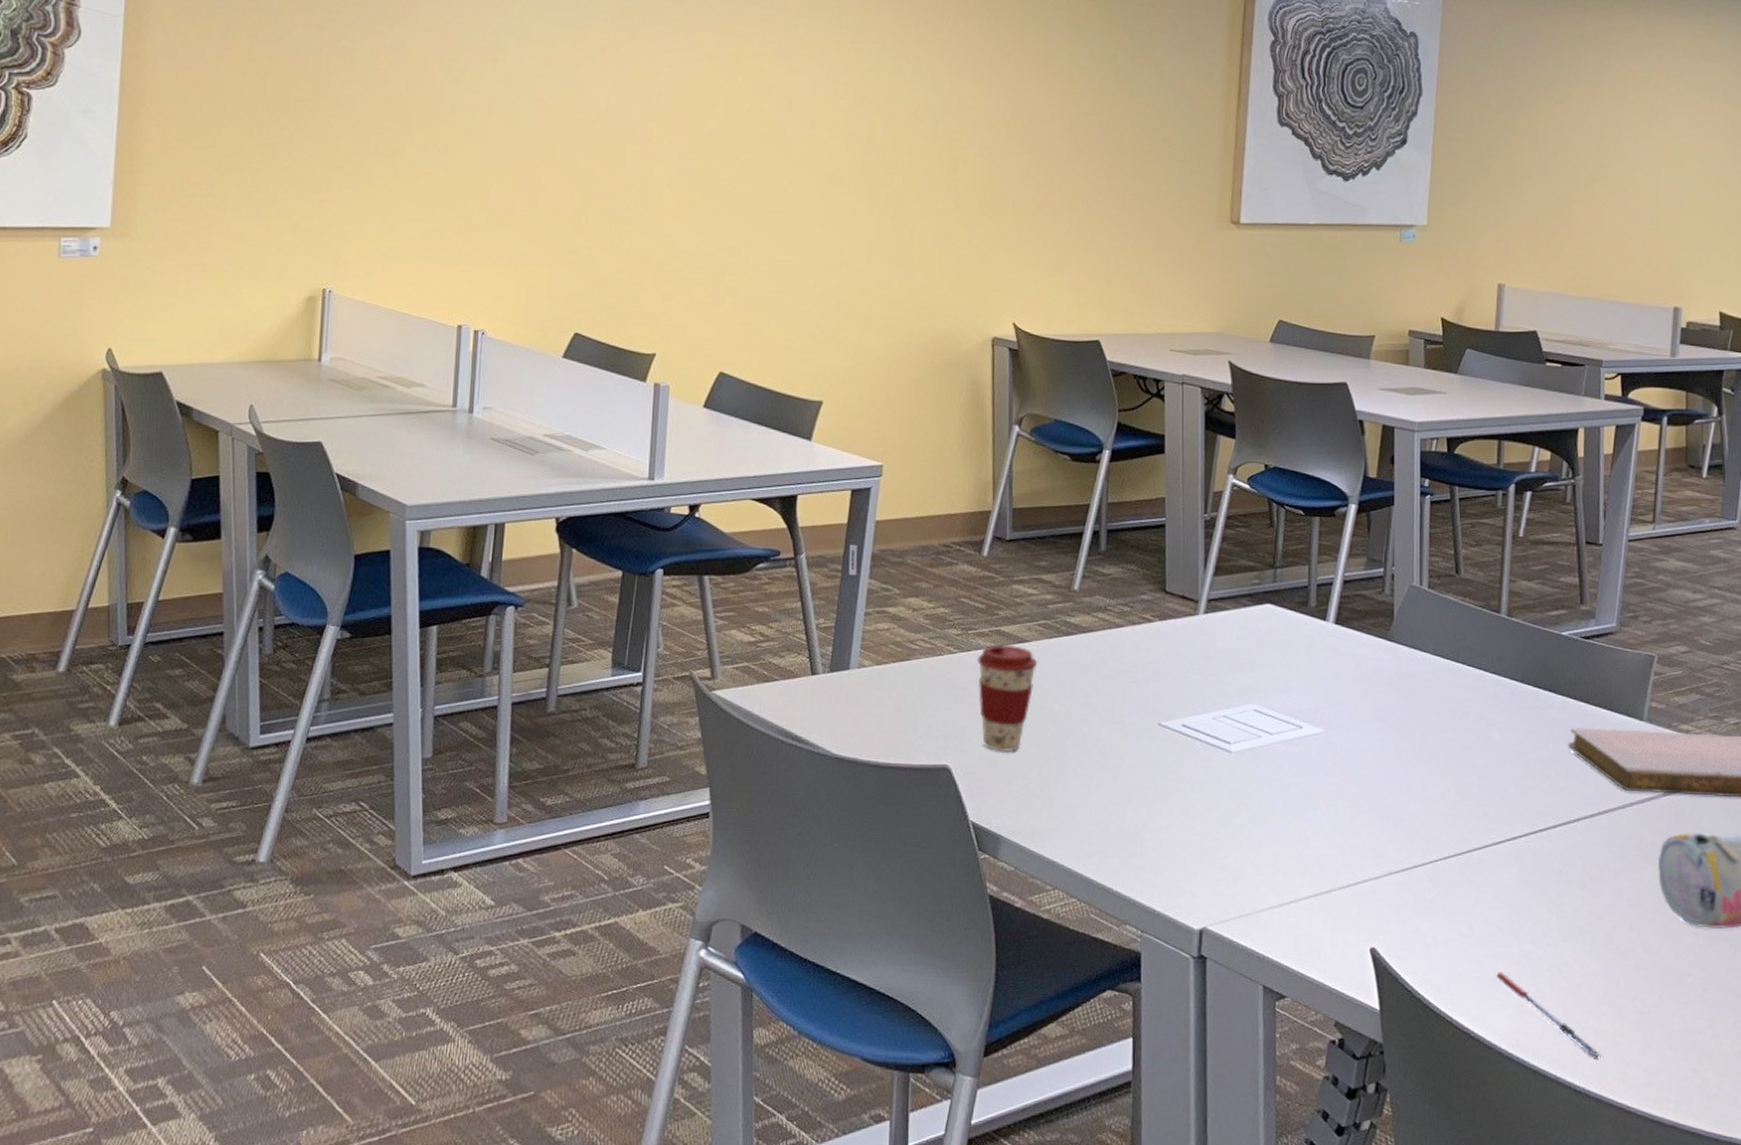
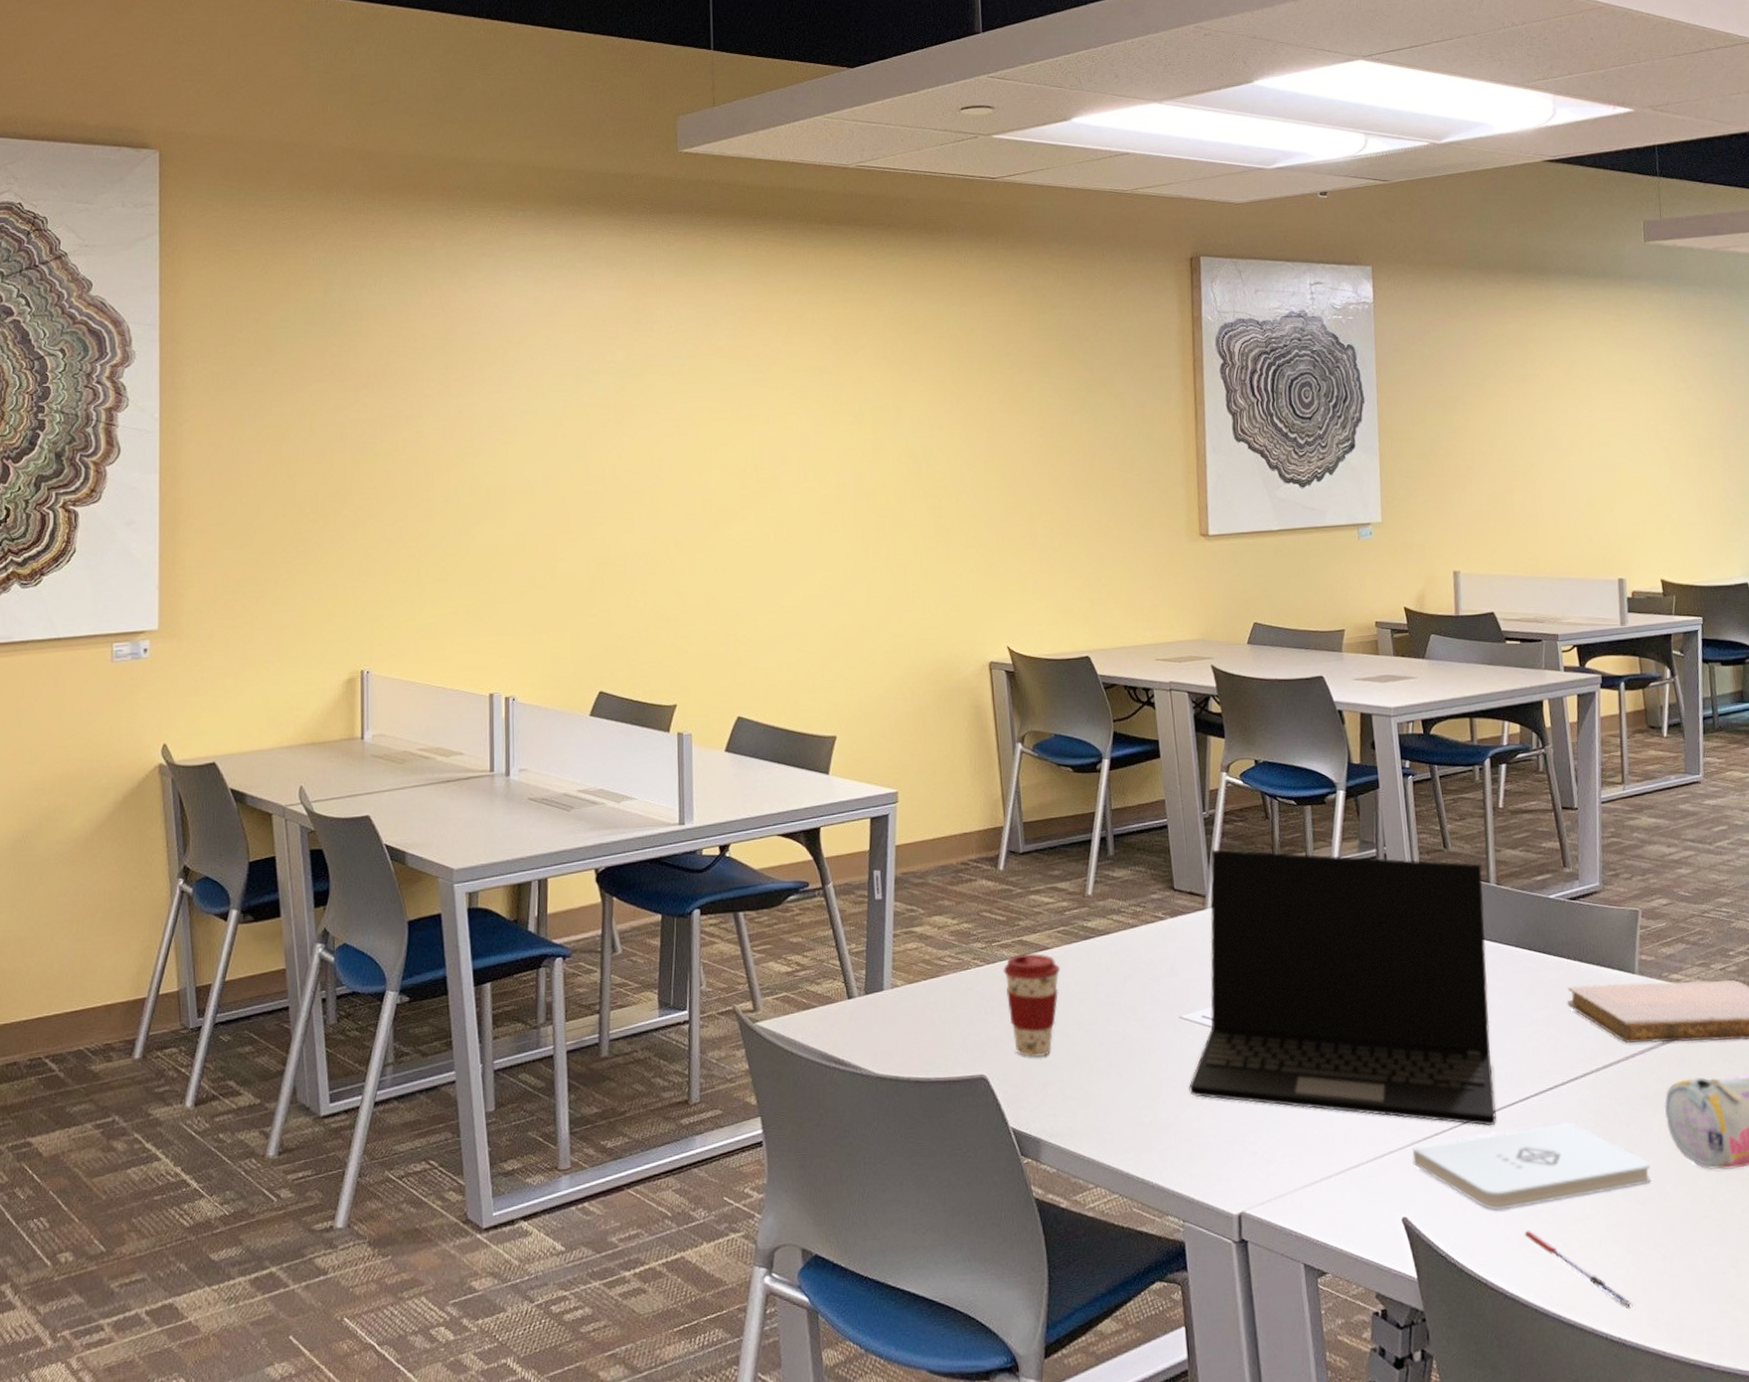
laptop: none [1161,554,1493,863] -> present [1189,849,1497,1127]
notepad: none [1388,866,1636,949] -> present [1412,1122,1652,1211]

